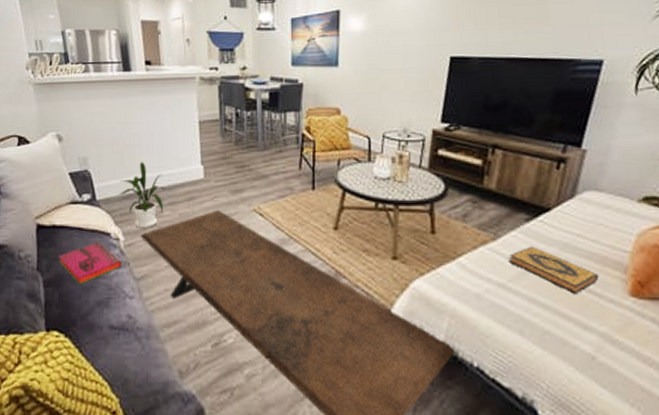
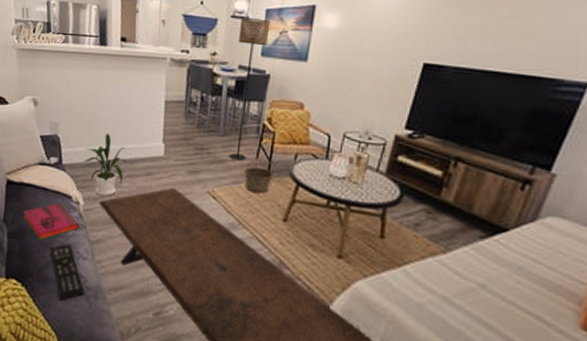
remote control: none [92,283,135,347] -> present [49,243,85,301]
floor lamp: none [267,28,297,174] -> present [228,18,271,161]
basket: none [289,169,319,204] -> present [244,158,274,194]
hardback book: present [508,246,600,295] -> none [456,264,551,319]

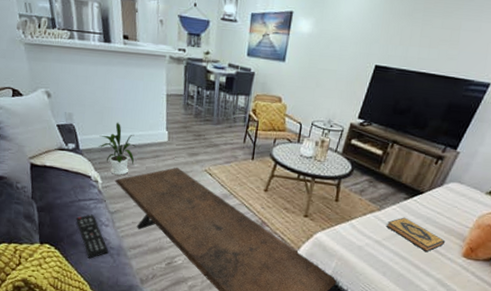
hardback book: present [23,202,80,240] -> none [49,181,100,213]
floor lamp: present [228,18,271,161] -> none [221,21,255,145]
basket: present [244,158,274,194] -> none [234,142,258,170]
hardback book: none [456,264,551,319] -> present [386,217,446,253]

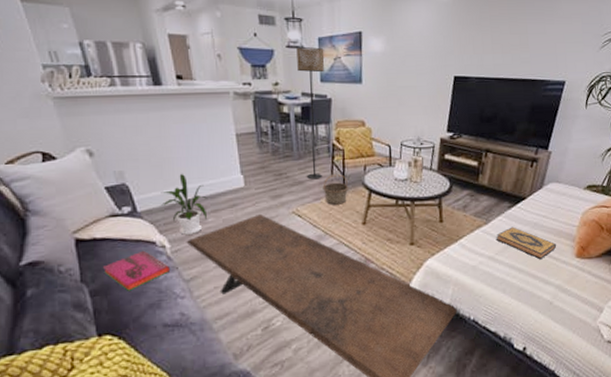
hardback book: none [49,181,100,213] -> present [103,250,171,291]
remote control: present [76,214,109,259] -> none [142,287,189,342]
floor lamp: none [221,21,255,145] -> present [296,47,325,180]
basket: none [234,142,258,170] -> present [322,174,349,205]

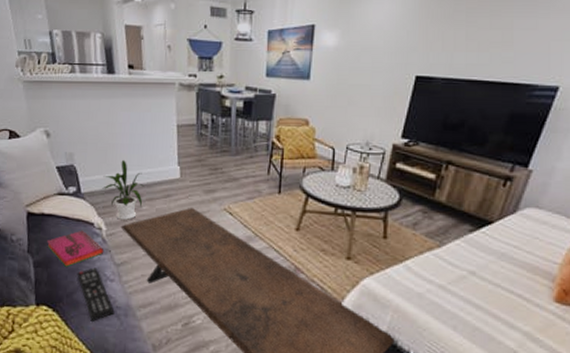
remote control: none [142,287,189,342] -> present [77,267,115,322]
floor lamp: present [296,47,325,180] -> none [241,40,273,178]
basket: present [322,174,349,205] -> none [257,174,285,206]
hardback book: present [495,226,557,260] -> none [450,254,530,298]

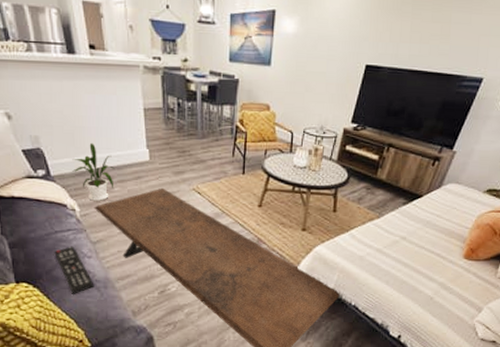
hardback book: present [47,230,104,267] -> none [21,211,80,247]

